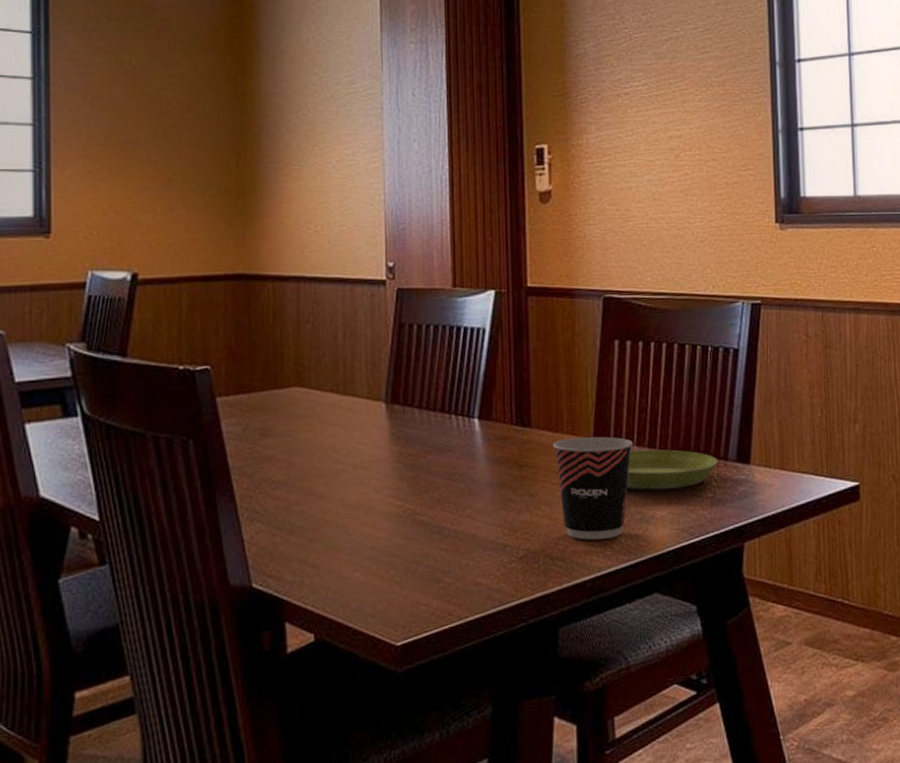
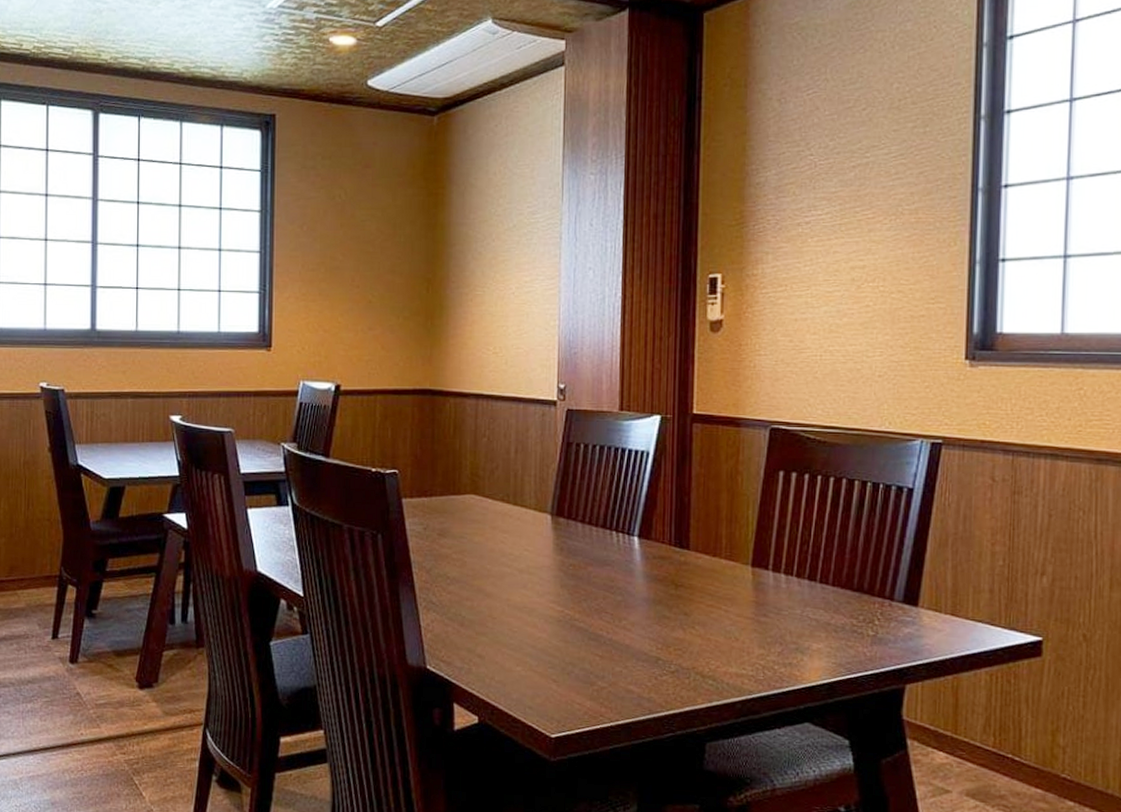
cup: present [552,436,633,540] -> none [709,563,792,664]
saucer: present [626,449,718,490] -> none [782,581,883,623]

